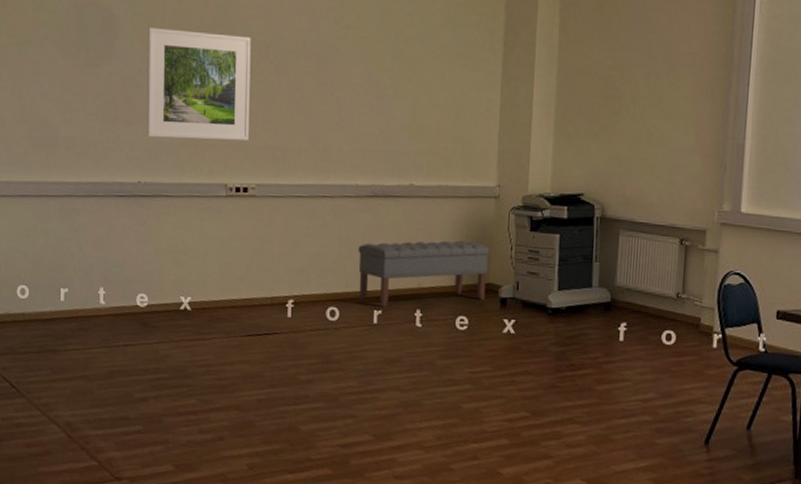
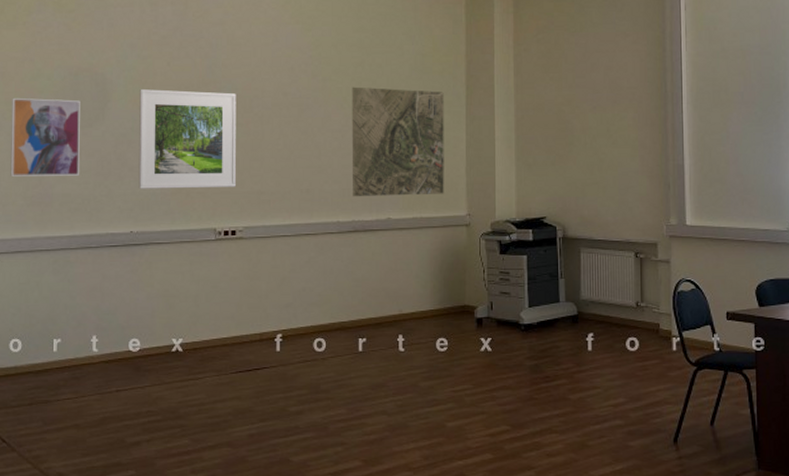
wall art: none [14,30,86,119] -> present [10,97,80,176]
bench: present [358,241,490,307] -> none [341,268,464,334]
map: none [373,36,479,162] -> present [351,87,444,197]

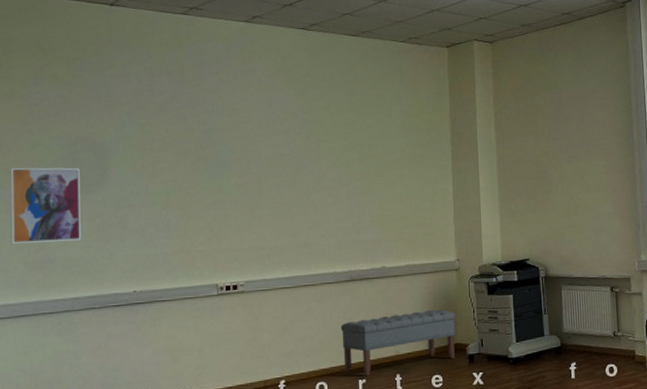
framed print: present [138,89,236,189] -> none [139,155,236,250]
bench: none [341,268,464,334] -> present [340,310,456,376]
map: present [351,87,444,197] -> none [344,146,435,249]

